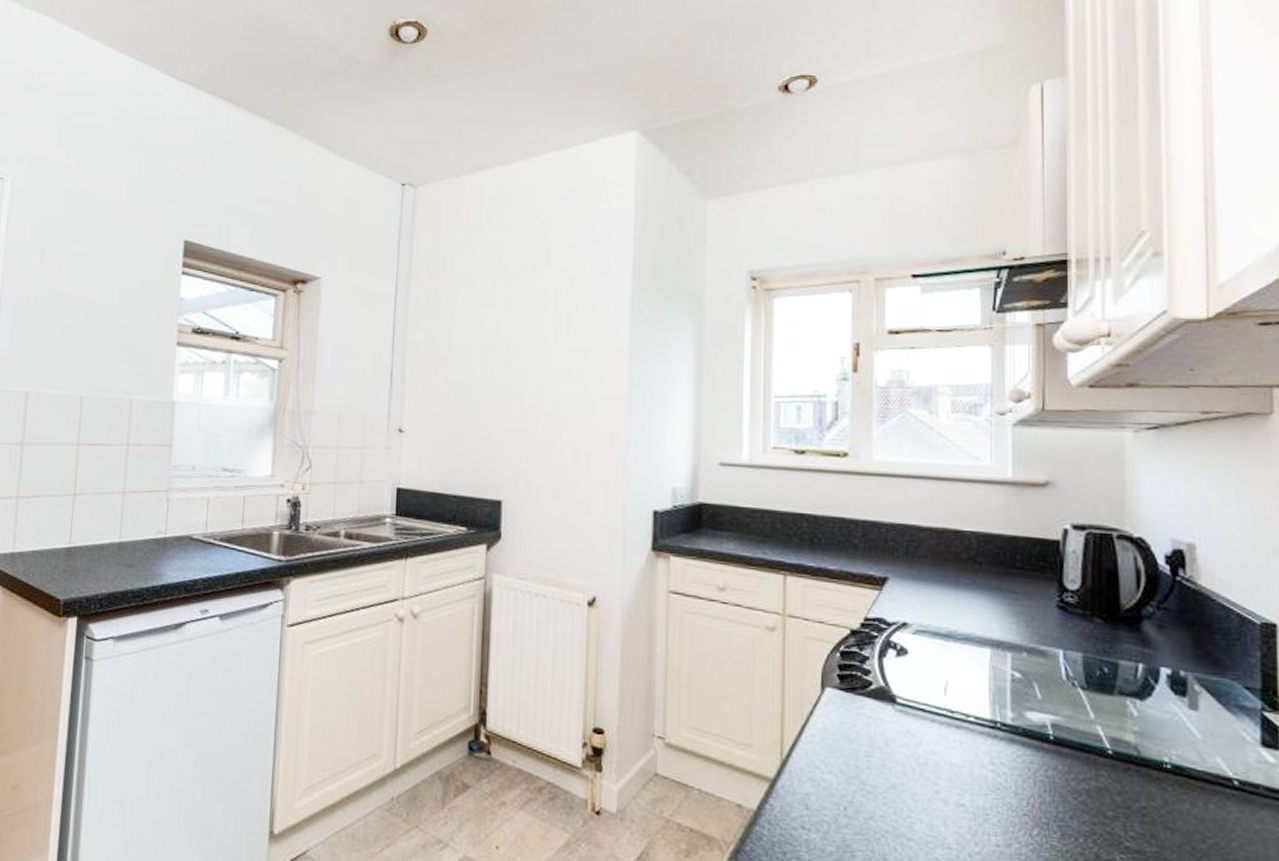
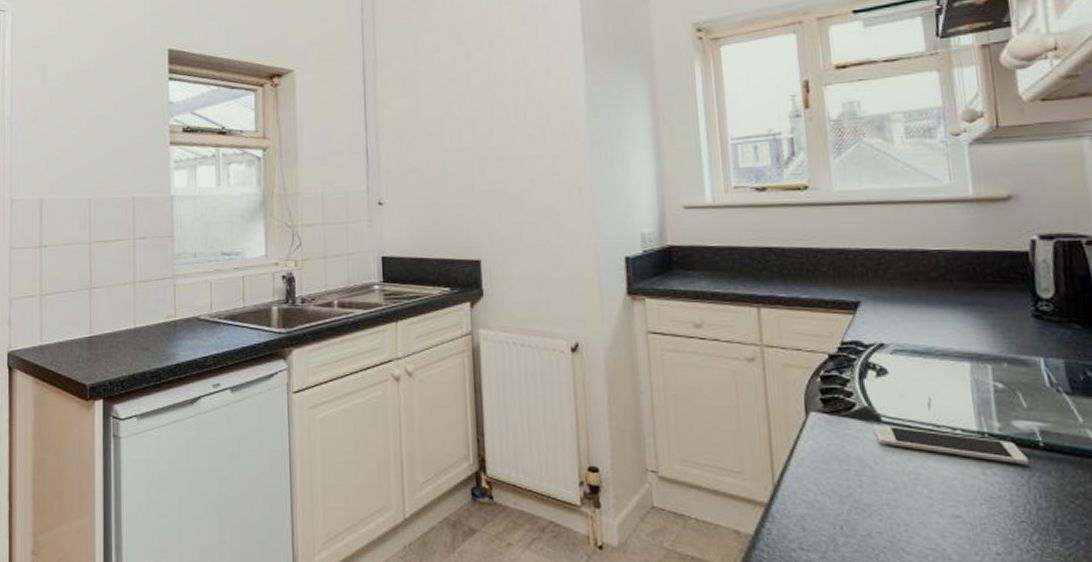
cell phone: none [888,704,1038,758] -> present [873,423,1030,465]

